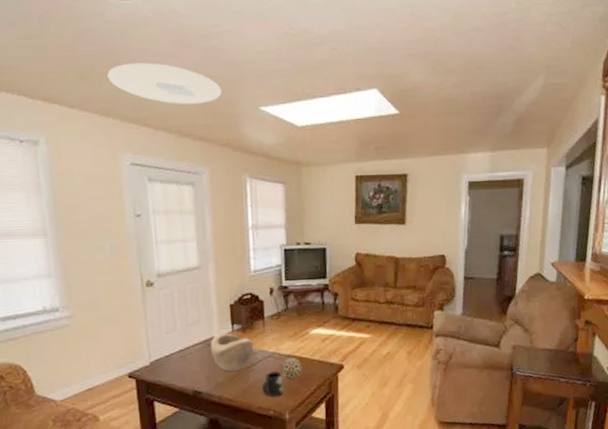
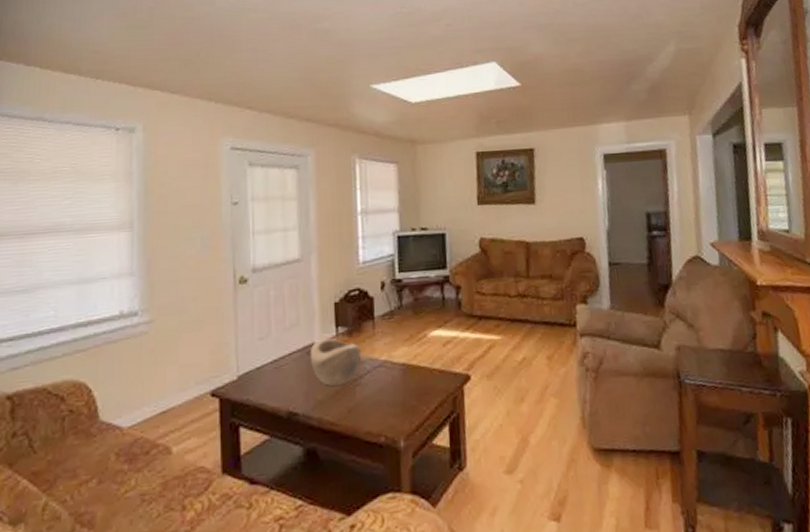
ceiling light: present [107,62,222,104] -> none [213,46,331,86]
mug: present [261,371,284,396] -> none [370,385,398,418]
decorative ball: present [281,357,302,379] -> none [394,366,420,395]

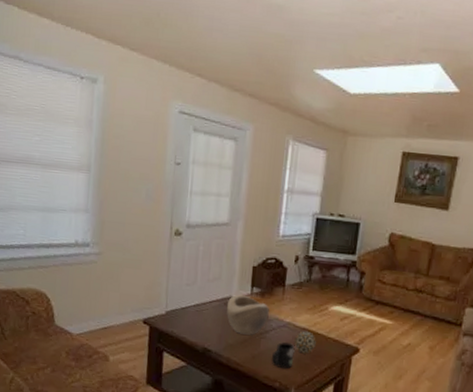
mug: none [370,385,398,418] -> present [271,342,295,369]
decorative ball: none [394,366,420,395] -> present [294,331,316,354]

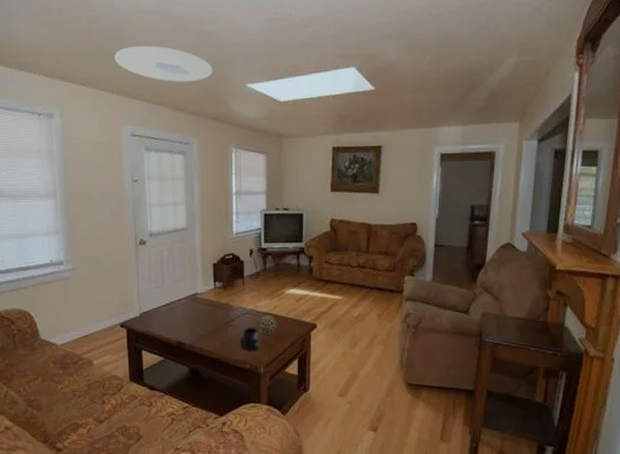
ceiling light: none [171,12,279,60] -> present [114,45,213,82]
decorative bowl: present [226,294,269,335] -> none [194,290,233,325]

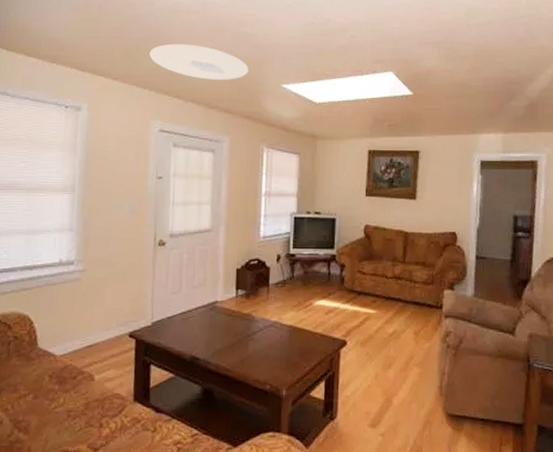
mug: present [239,328,260,350] -> none [260,343,283,369]
decorative ball: present [258,315,277,335] -> none [282,328,304,352]

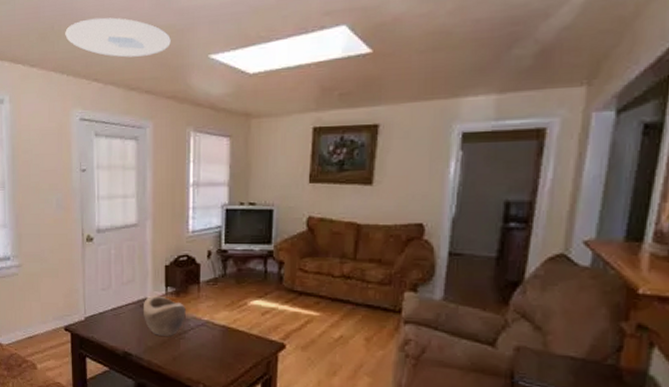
decorative bowl: none [212,298,255,338] -> present [142,295,186,336]

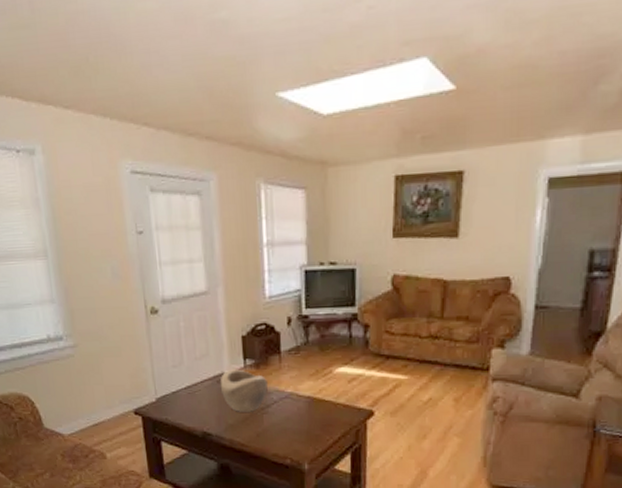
ceiling light: present [65,17,171,58] -> none [103,46,231,96]

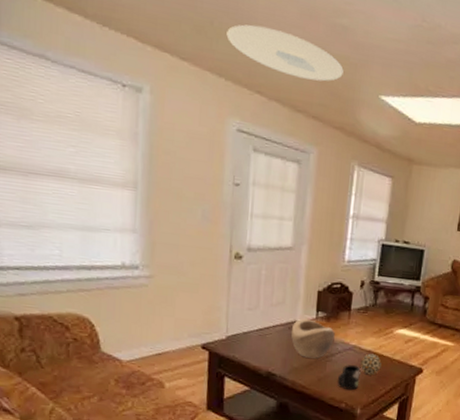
ceiling light: none [103,46,231,96] -> present [226,24,344,82]
mug: none [277,415,303,443] -> present [337,365,361,390]
decorative ball: none [300,399,324,425] -> present [360,353,382,376]

